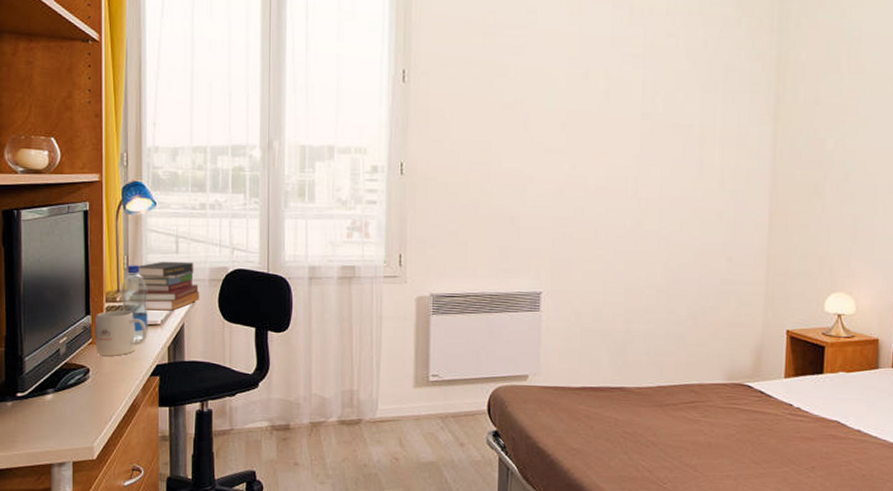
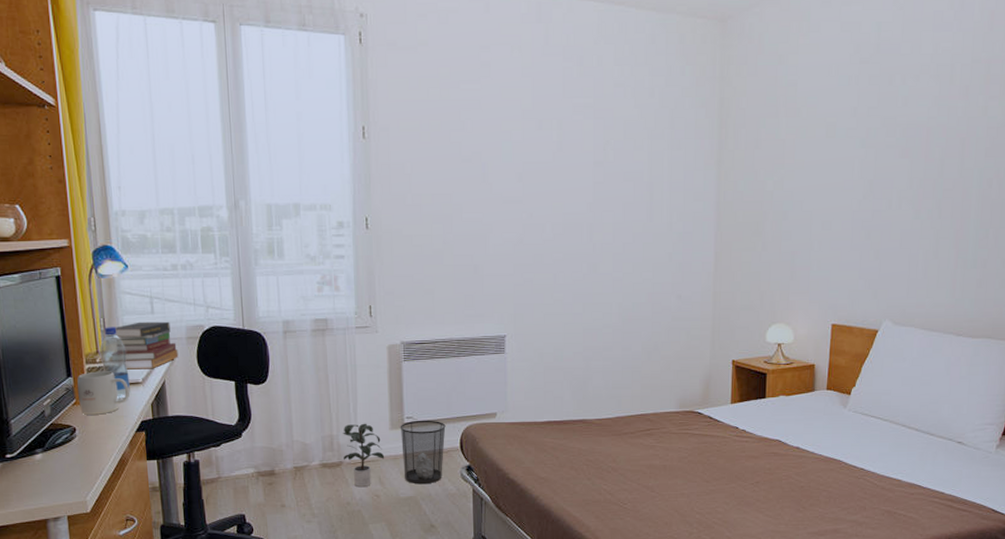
potted plant: none [363,379,407,449] -> present [343,423,385,488]
waste bin: none [424,378,473,449] -> present [400,420,446,484]

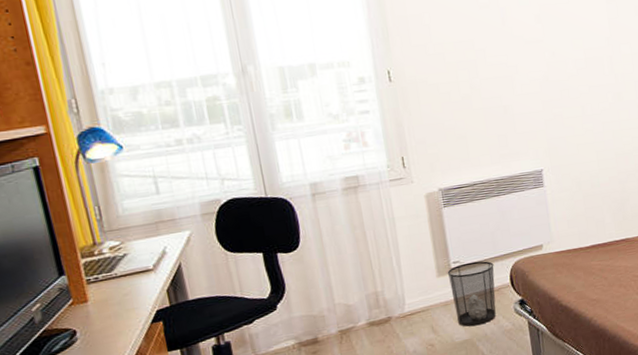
mug: present [77,371,130,415] -> none [72,262,140,315]
bottle: present [99,327,131,401] -> none [97,213,140,293]
books: present [115,321,179,370] -> none [114,200,194,258]
potted plant: present [343,423,385,488] -> none [388,274,435,341]

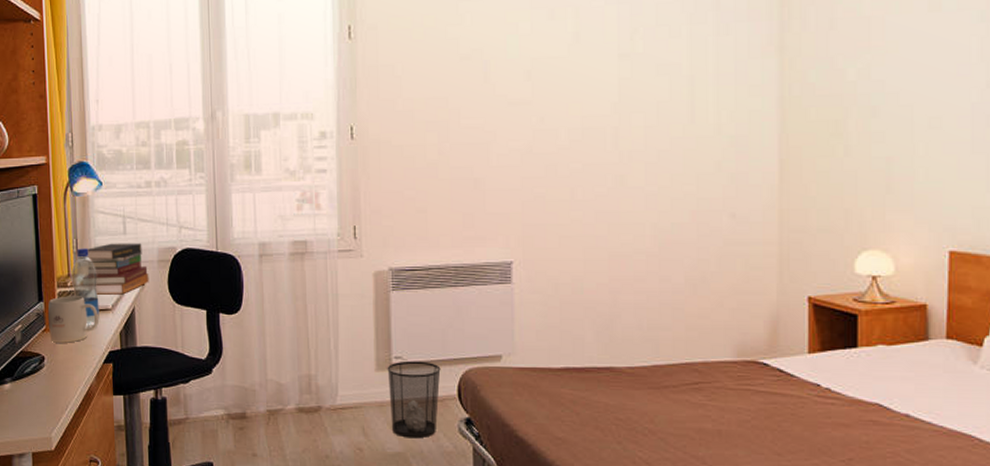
mug: none [72,262,140,315] -> present [47,296,99,343]
bottle: none [97,213,140,293] -> present [71,248,100,329]
books: none [114,200,194,258] -> present [87,243,149,295]

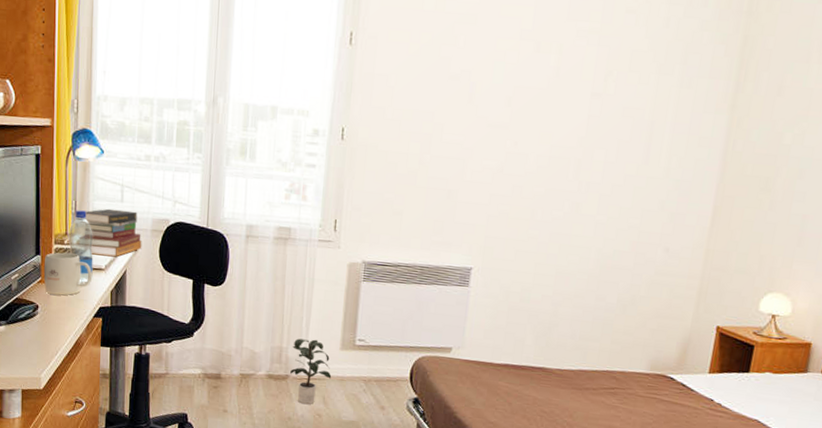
potted plant: none [322,362,369,439] -> present [290,338,332,405]
waste bin: present [387,360,441,439] -> none [349,343,398,411]

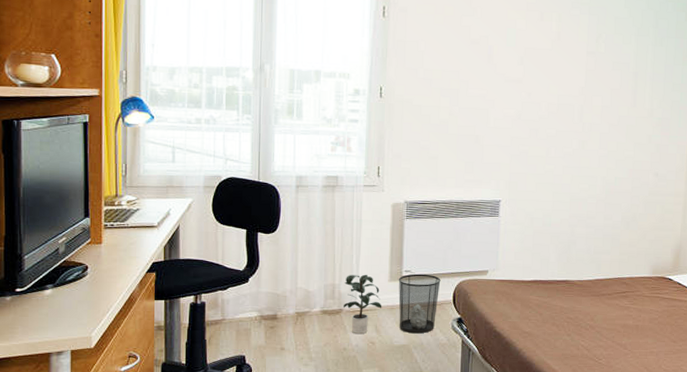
mug: present [43,252,92,296] -> none [93,213,144,255]
bottle: present [68,210,93,285] -> none [119,172,145,243]
books: present [85,208,142,257] -> none [136,169,195,214]
waste bin: none [349,343,398,411] -> present [398,273,441,334]

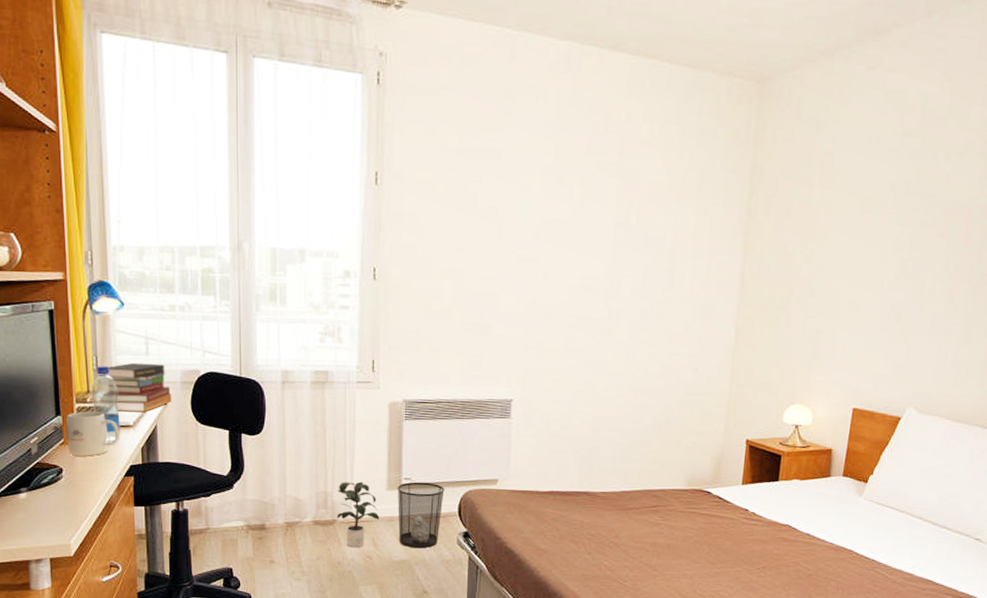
mug: none [93,213,144,255] -> present [65,411,119,456]
bottle: none [119,172,145,243] -> present [91,366,121,444]
books: none [136,169,195,214] -> present [108,362,172,413]

